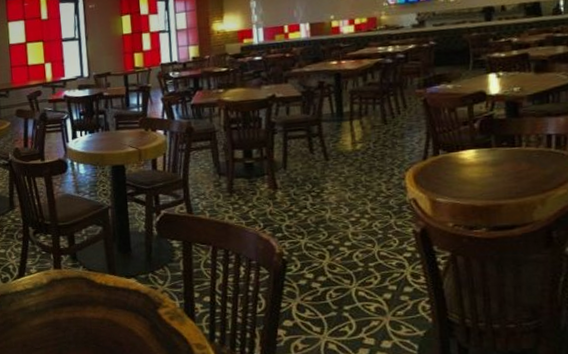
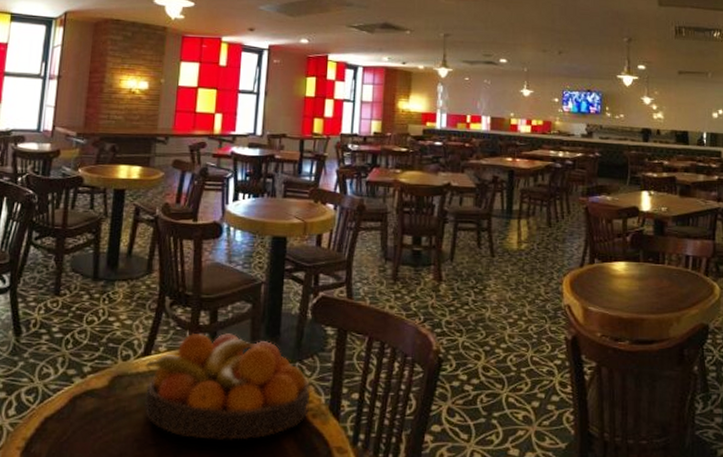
fruit bowl: none [21,253,167,342] -> present [144,333,311,440]

